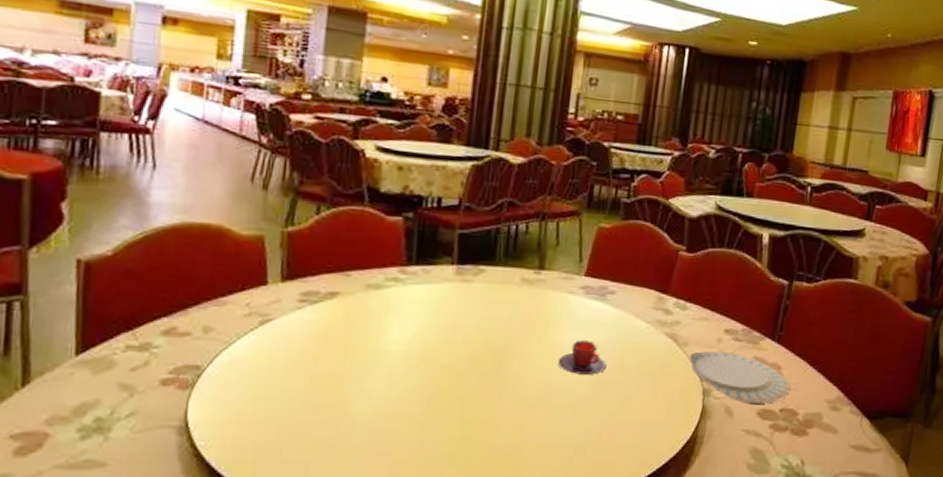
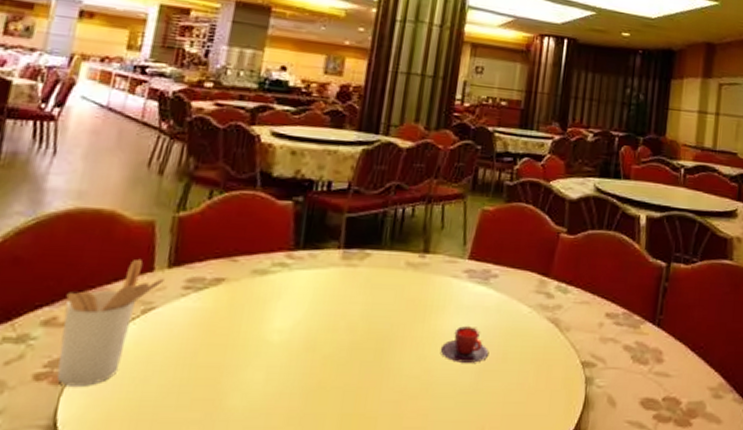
utensil holder: none [183,272,279,391] -> present [56,258,165,386]
plate: present [690,351,790,404] -> none [572,336,672,392]

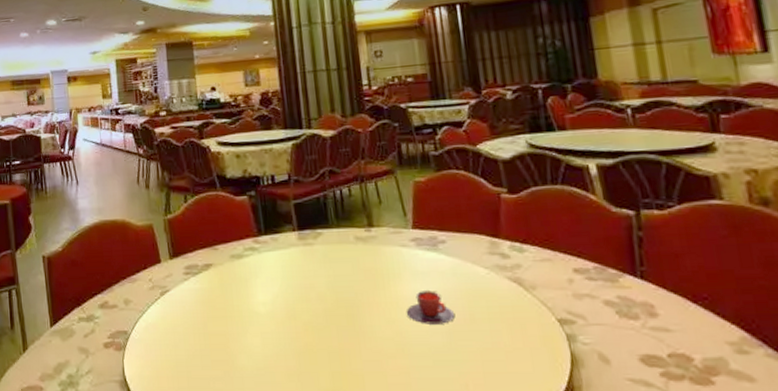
utensil holder: present [56,258,165,386] -> none [109,254,170,352]

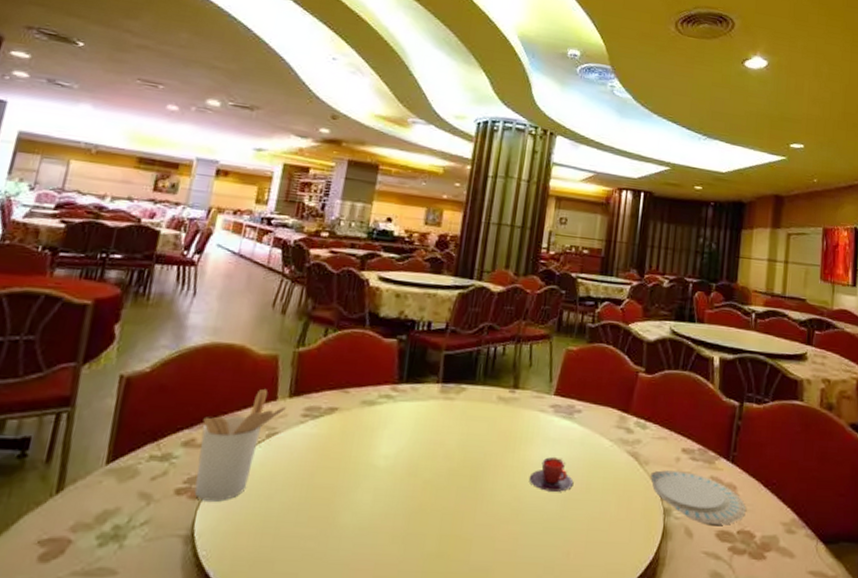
utensil holder: none [109,254,170,352] -> present [194,388,286,501]
plate: none [541,293,674,349] -> present [650,470,746,525]

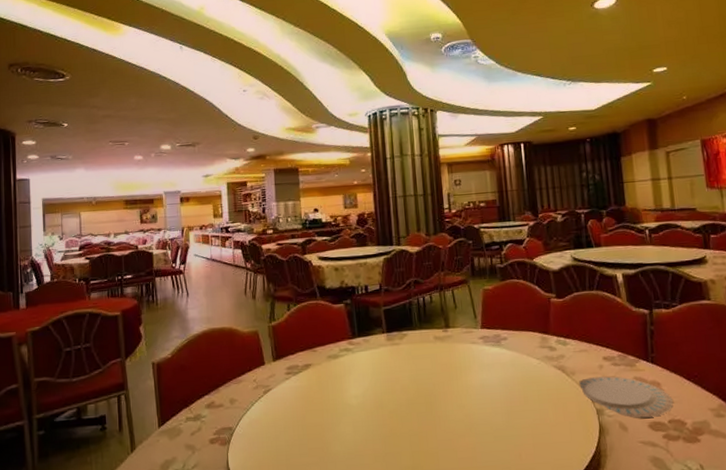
utensil holder: present [194,388,286,501] -> none [216,357,273,446]
teacup: present [529,457,574,492] -> none [474,379,513,407]

